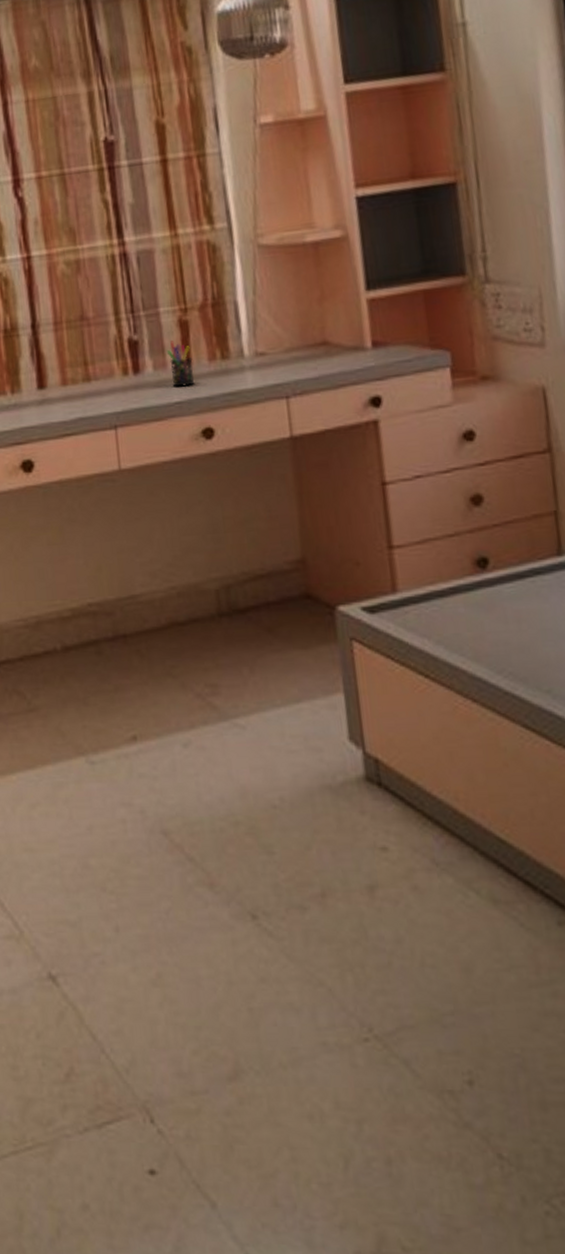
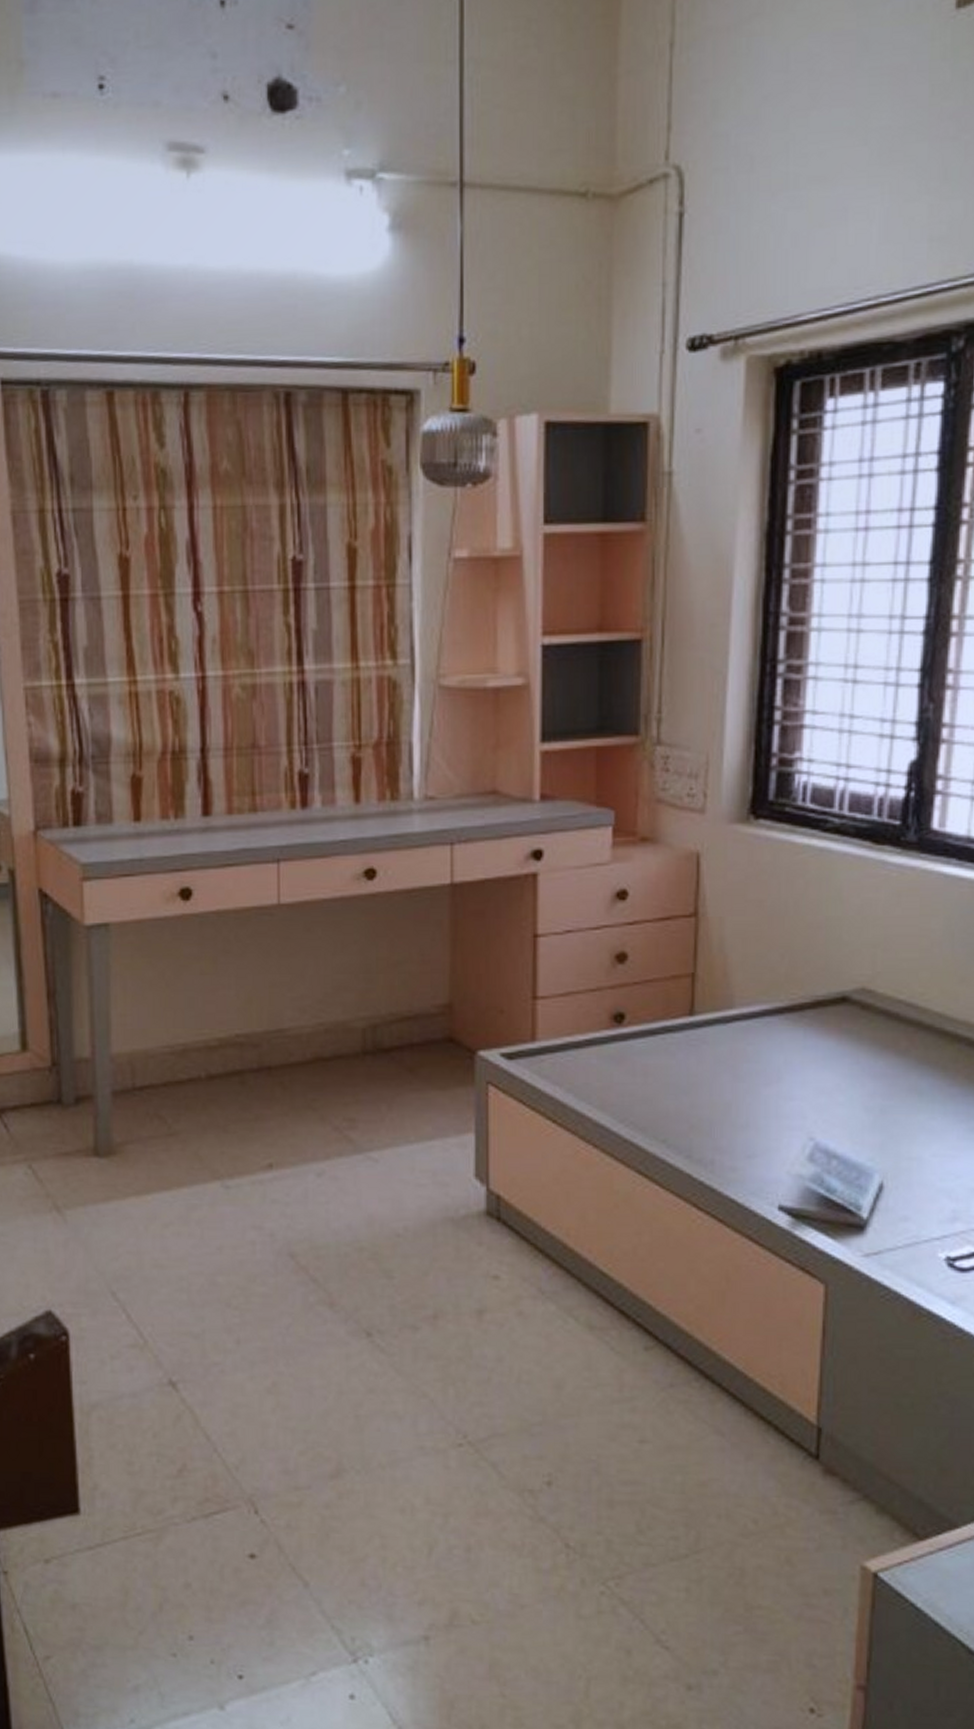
pen holder: present [166,341,195,387] -> none [336,777,362,825]

